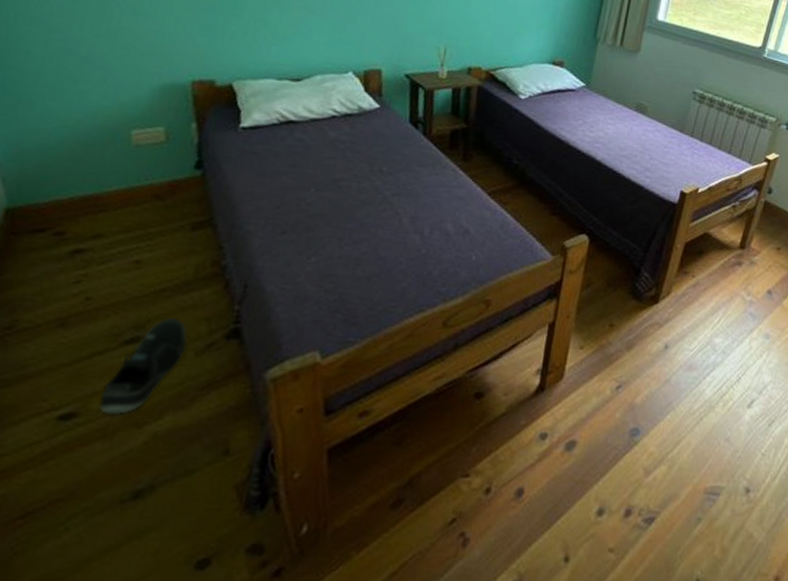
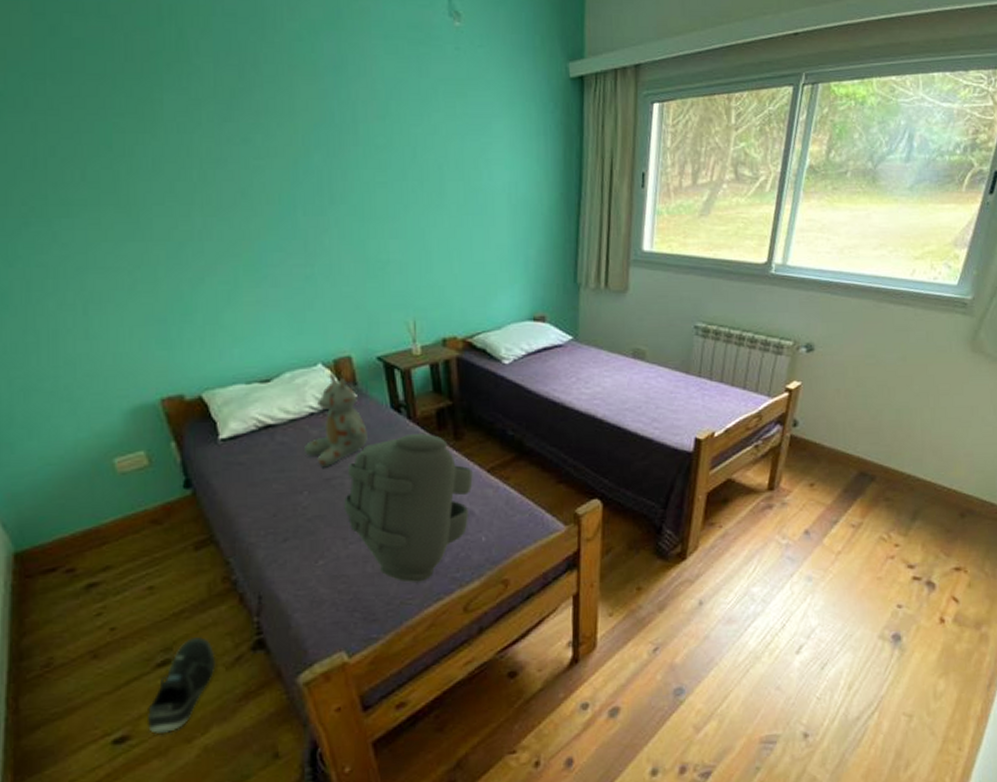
stuffed bear: none [319,82,384,169] -> present [305,373,368,468]
backpack: none [346,149,475,292] -> present [343,434,473,583]

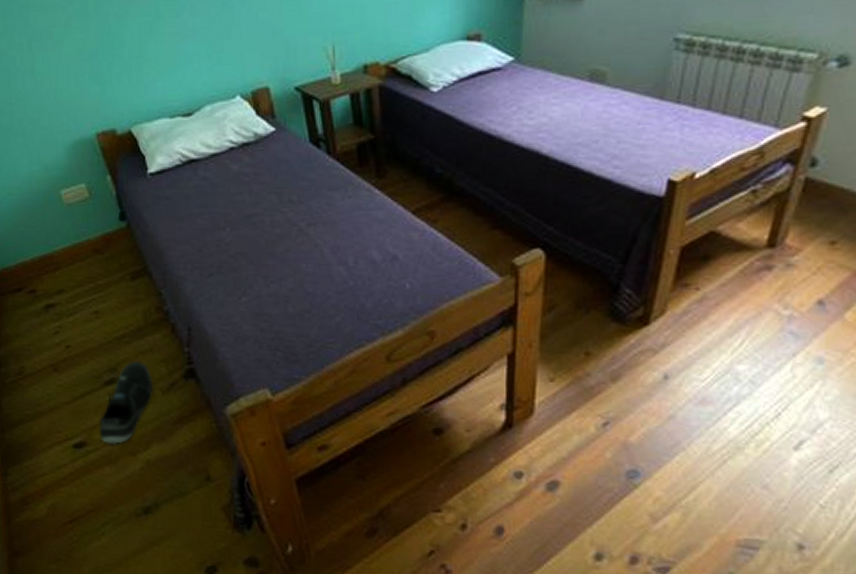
stuffed bear: present [305,373,368,468] -> none [226,105,287,204]
backpack: present [343,434,473,583] -> none [264,170,397,326]

